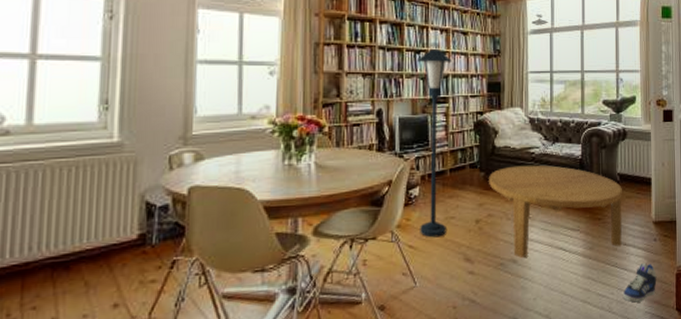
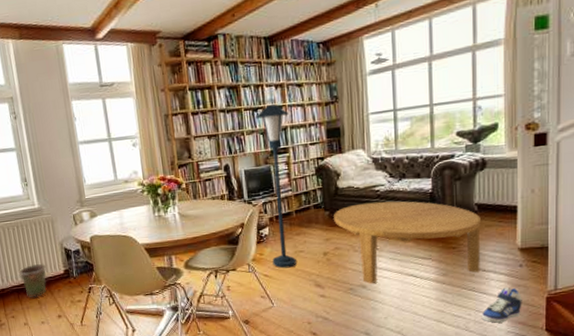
bucket: none [60,222,112,277] -> present [17,263,47,298]

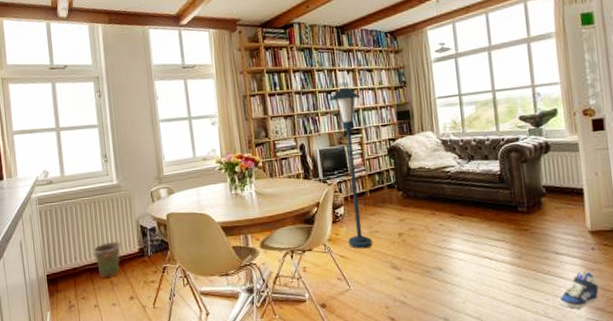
coffee table: present [334,201,481,284] -> none [407,182,554,267]

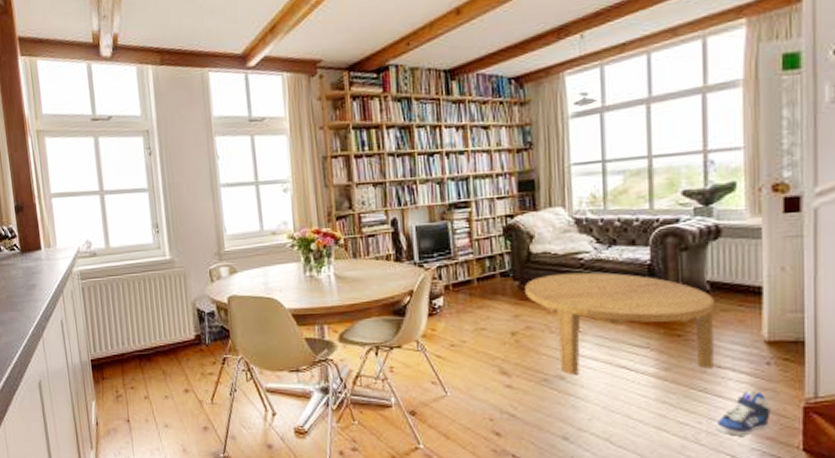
bucket: present [91,241,122,278] -> none [141,325,175,367]
floor lamp: present [329,88,372,249] -> none [431,149,477,349]
coffee table: none [407,182,554,267] -> present [525,272,714,376]

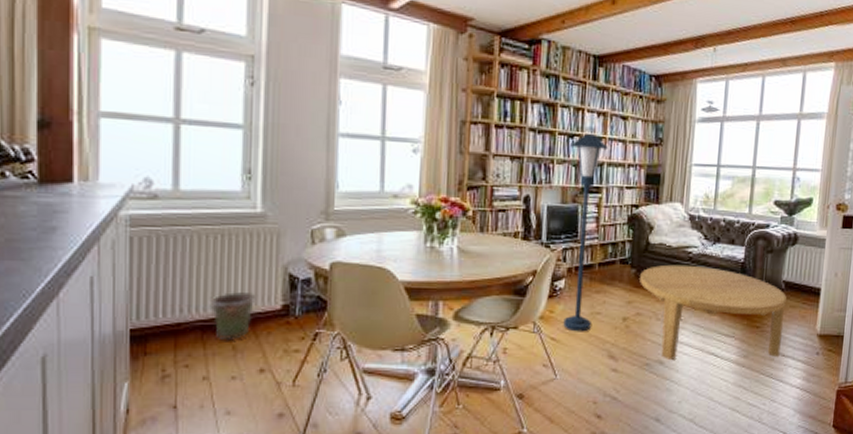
bucket: none [141,325,175,367] -> present [208,291,257,341]
floor lamp: none [431,149,477,349] -> present [563,134,609,332]
sneaker: present [715,389,771,436] -> none [775,375,815,415]

